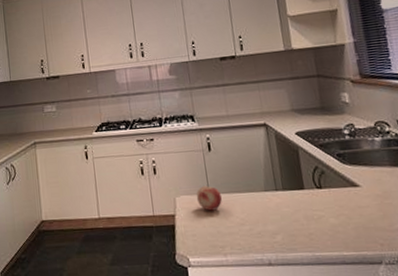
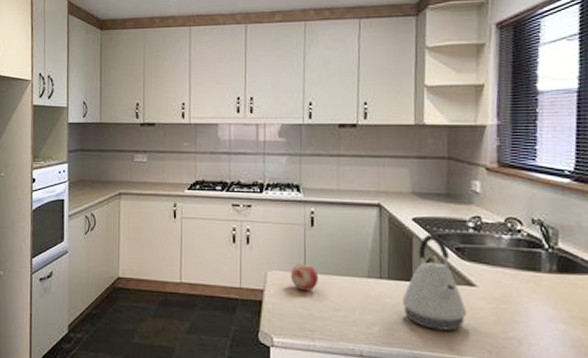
kettle: none [298,145,356,231] -> present [402,234,467,331]

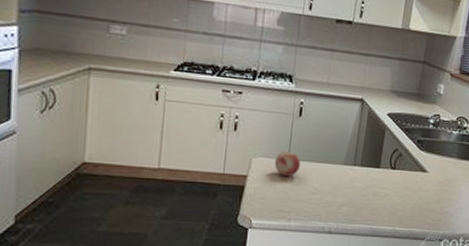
kettle: present [402,234,467,331] -> none [369,128,418,209]

